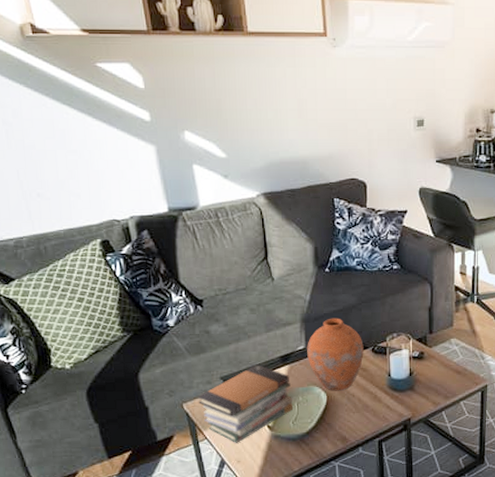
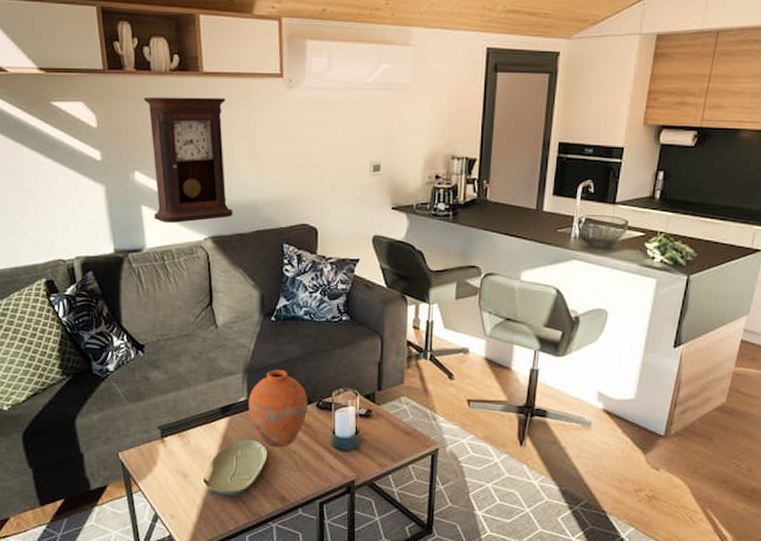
pendulum clock: none [189,57,284,182] -> present [143,97,233,224]
book stack: present [197,364,293,443] -> none [133,415,231,497]

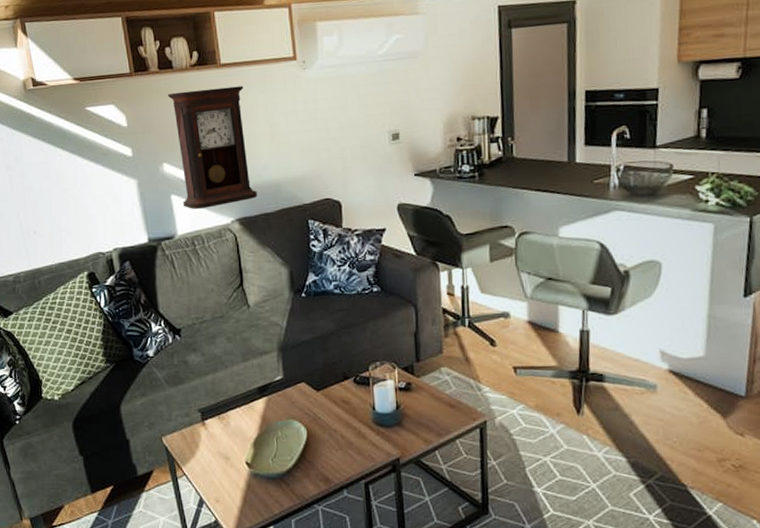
vase: present [249,369,308,447] -> none [285,345,345,426]

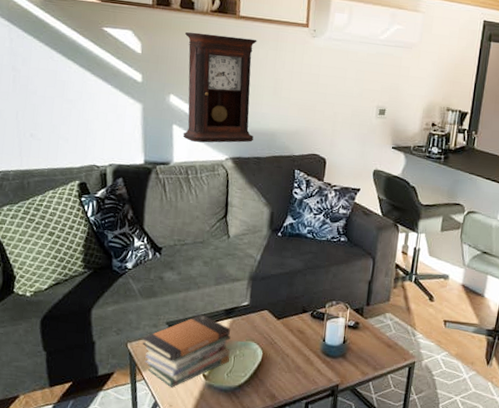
book stack: none [176,396,272,481] -> present [142,314,231,387]

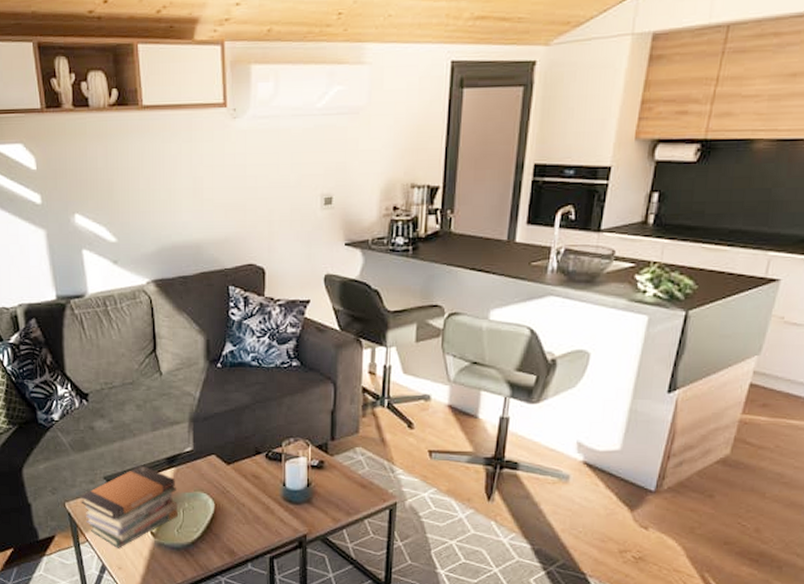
pendulum clock: present [182,32,257,143] -> none [82,132,176,268]

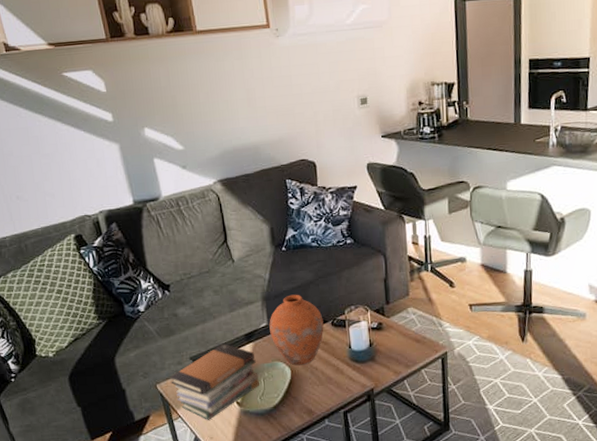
vase: none [195,418,257,499] -> present [269,294,324,366]

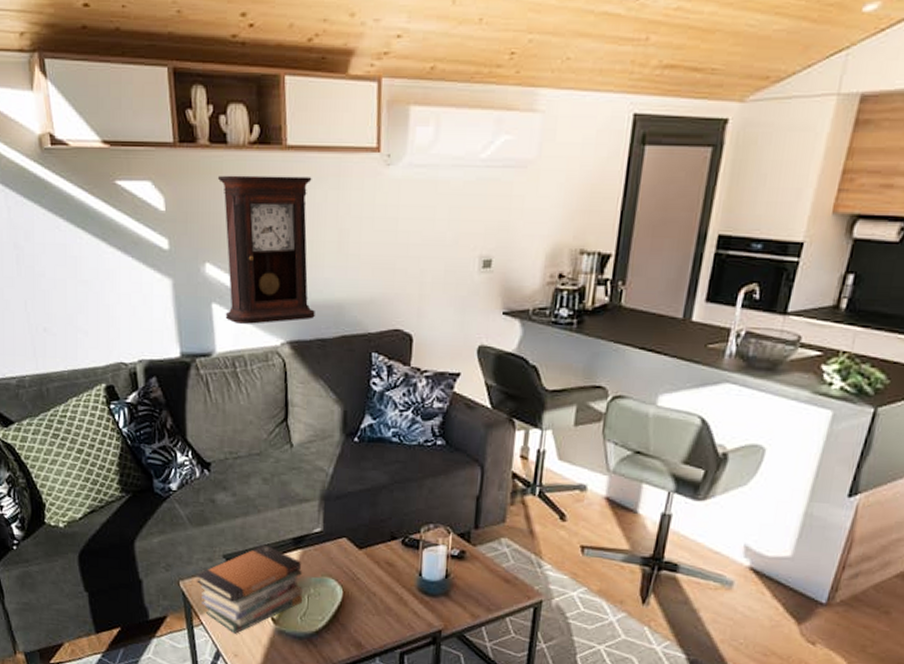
pendulum clock: none [145,52,237,172] -> present [217,175,315,325]
vase: present [269,294,324,366] -> none [324,498,392,587]

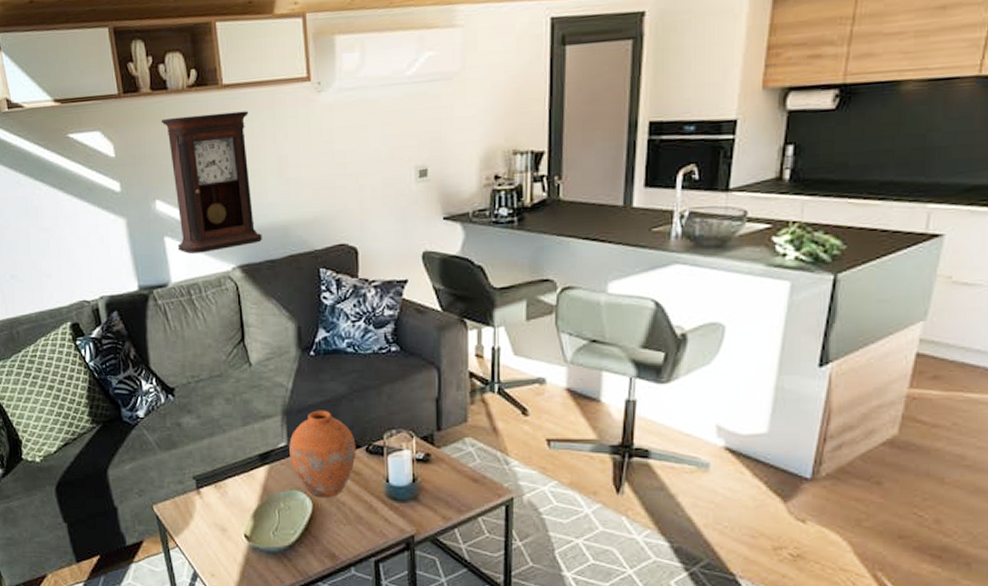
book stack: present [195,544,302,634] -> none [168,463,273,554]
vase: none [324,498,392,587] -> present [289,410,356,498]

